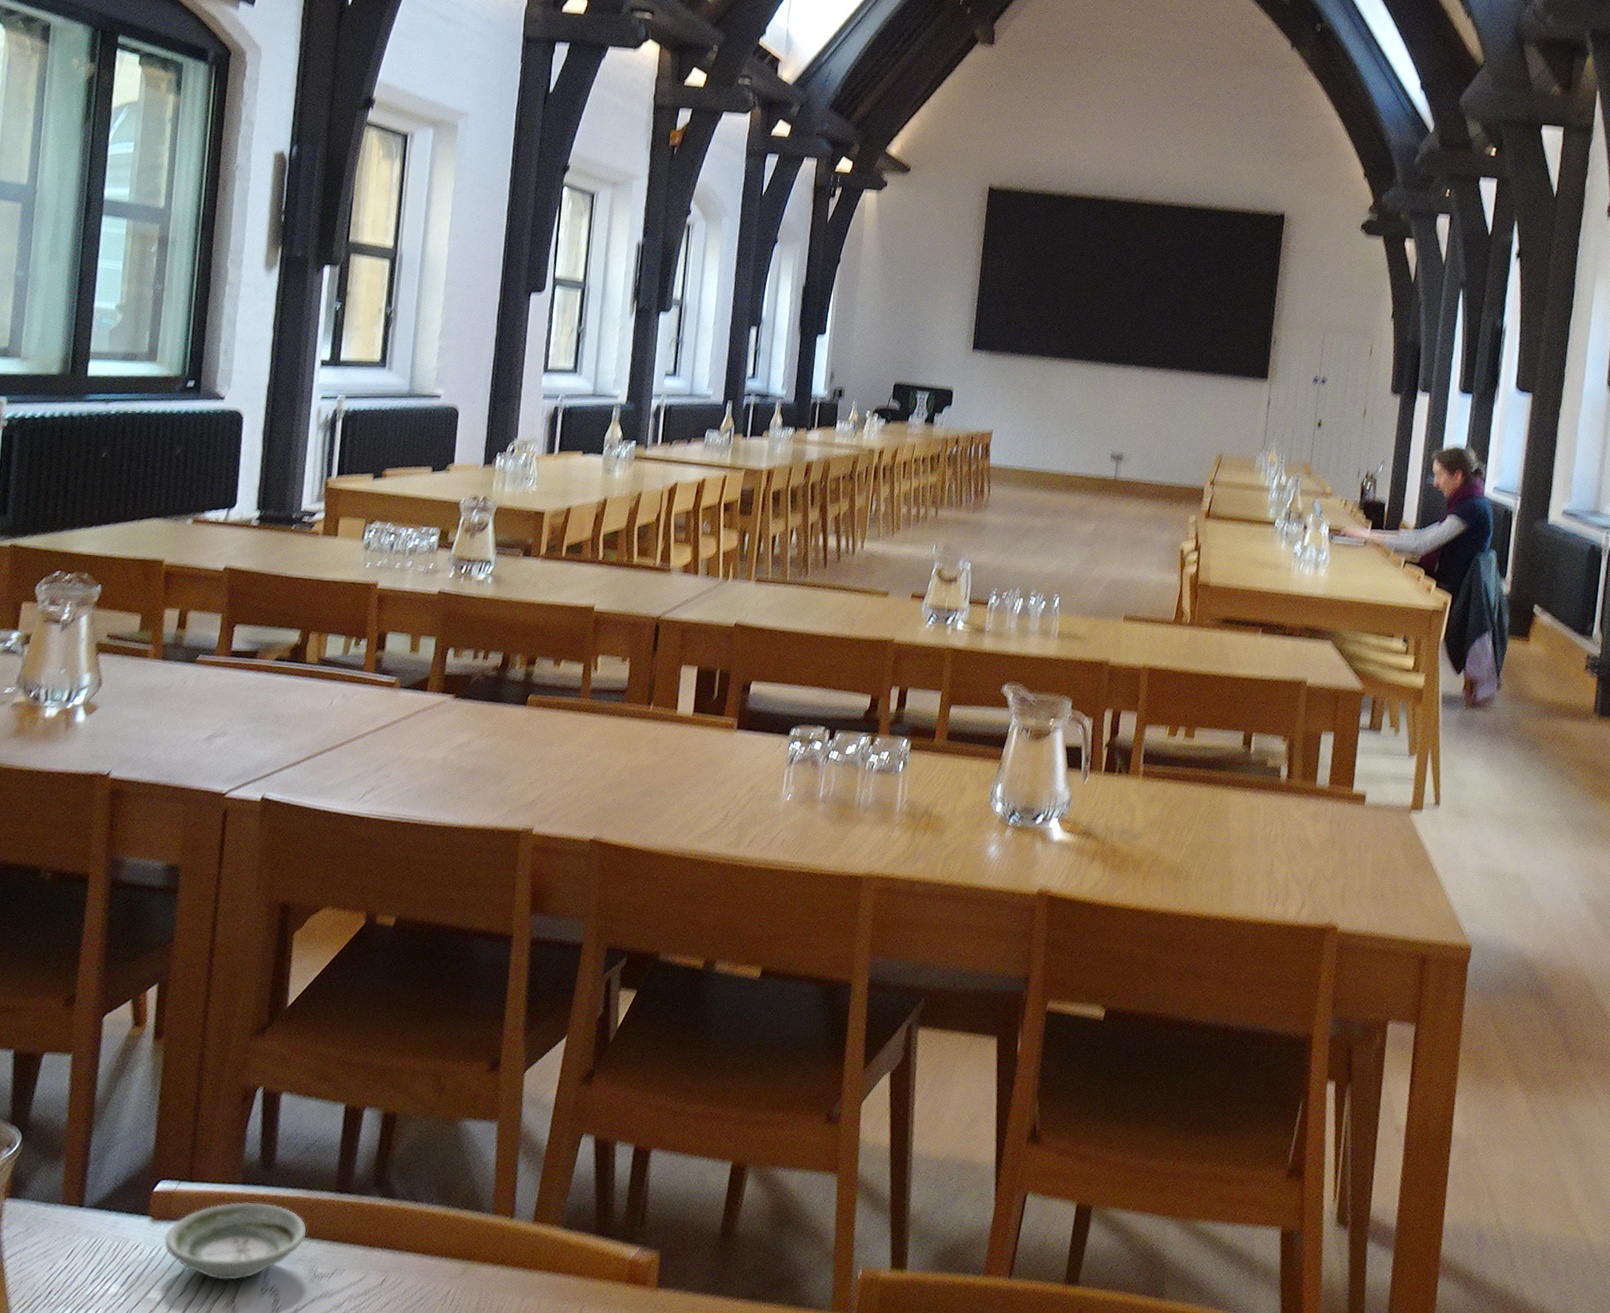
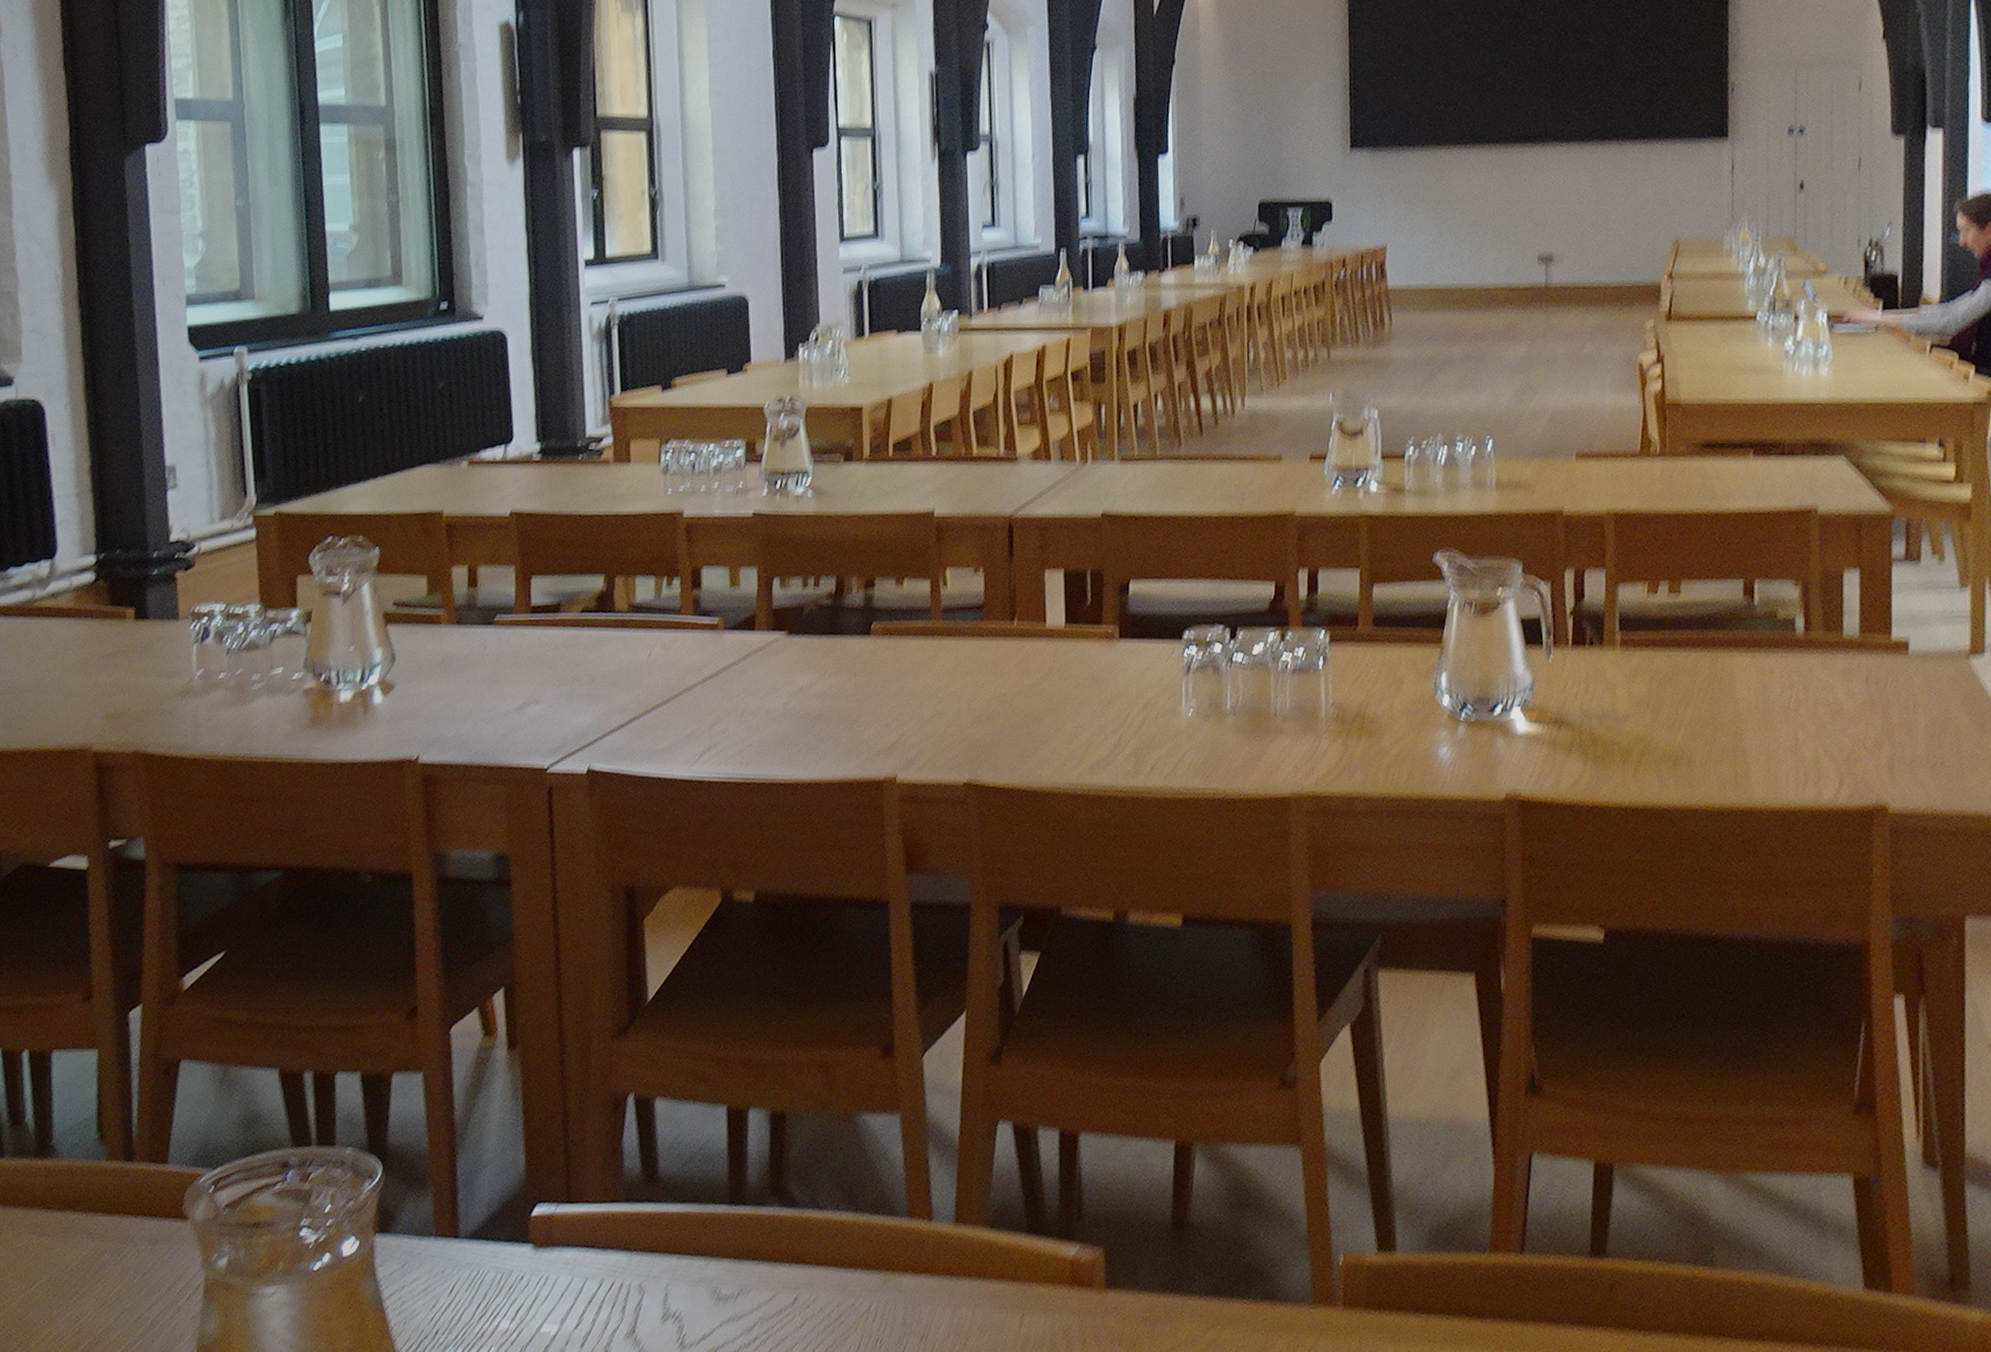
saucer: present [164,1202,306,1281] -> none [550,1221,703,1309]

